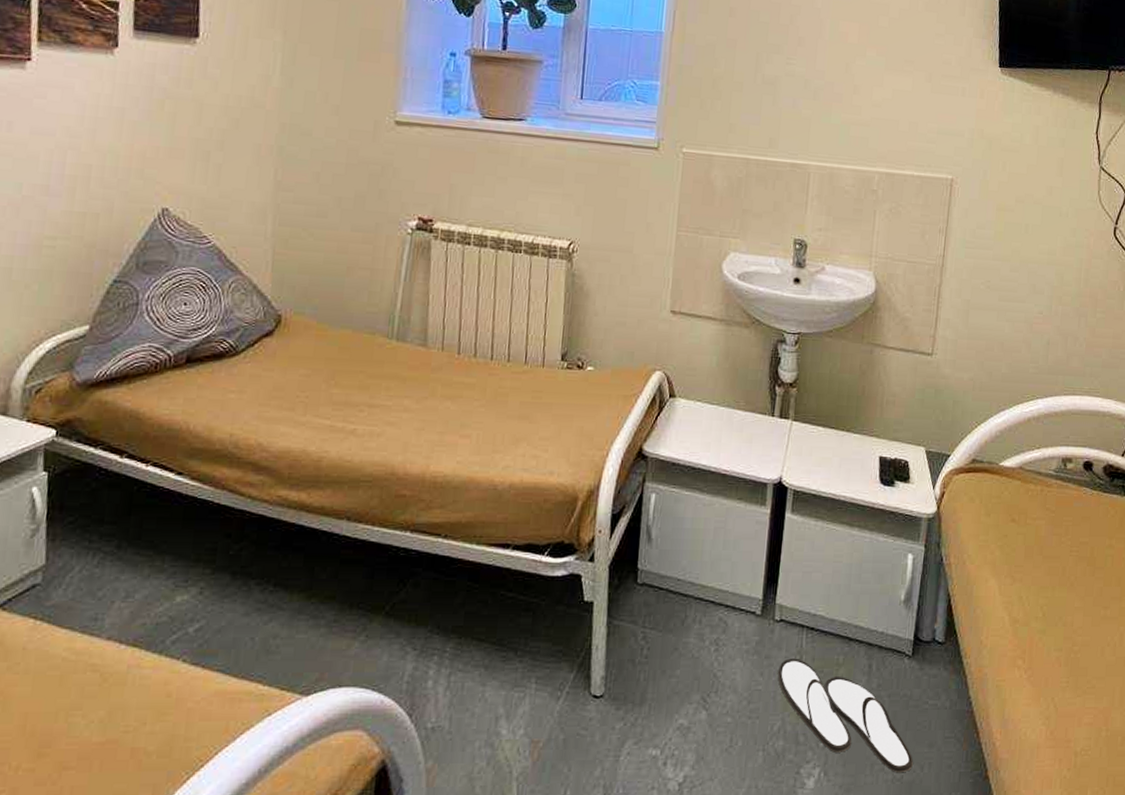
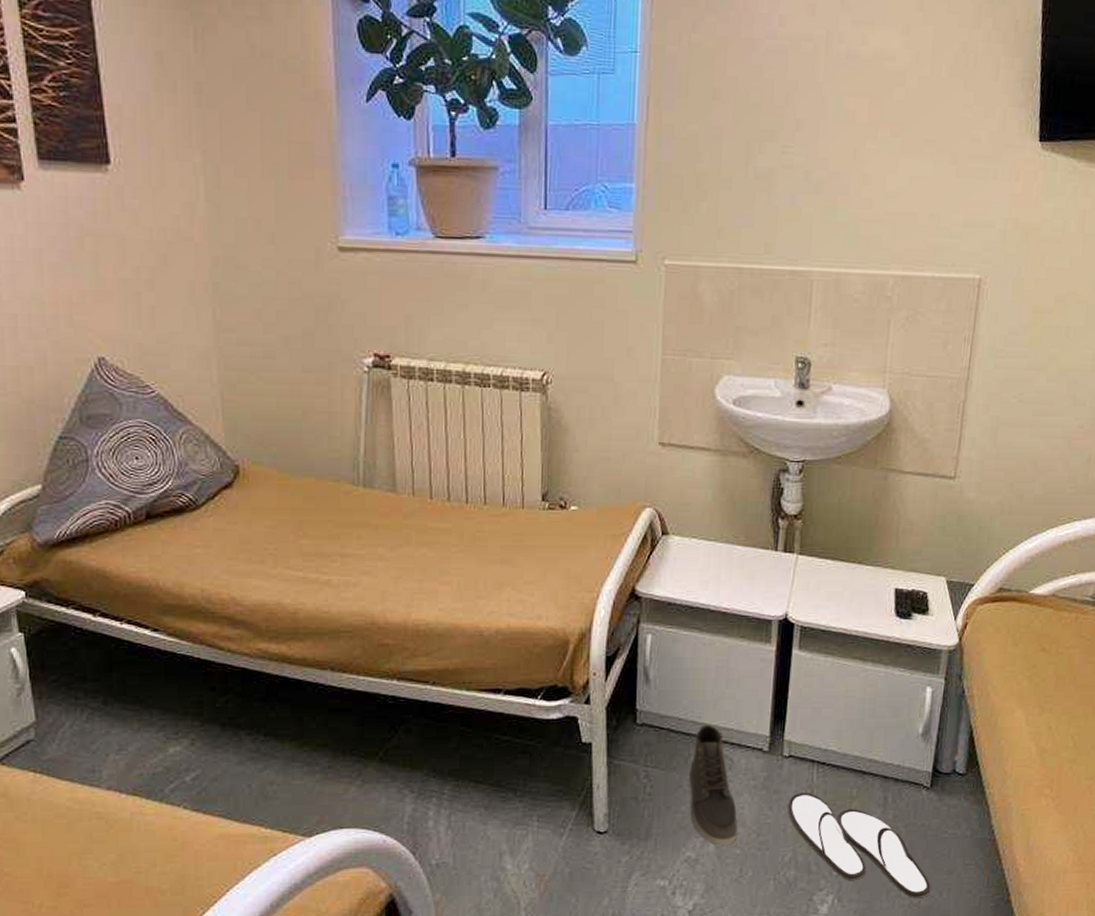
sneaker: none [685,587,730,712] -> present [689,725,738,845]

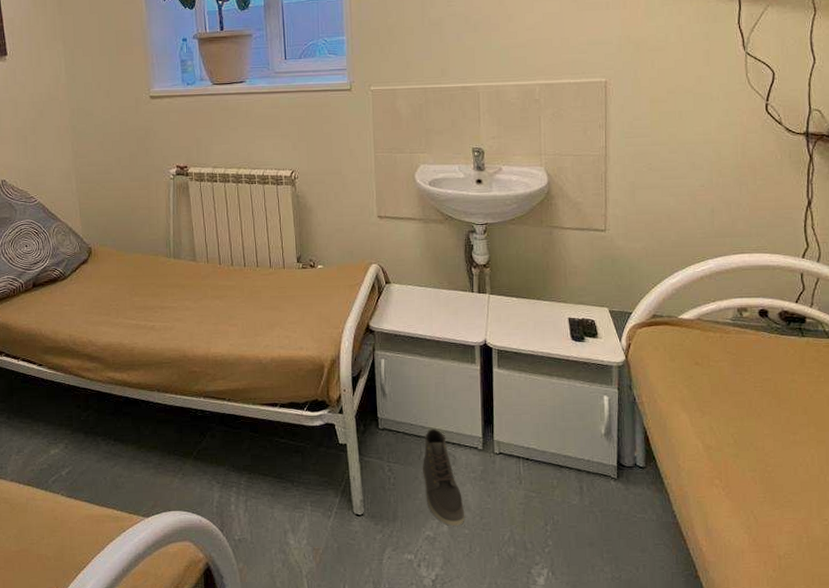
slippers: present [788,792,931,899] -> none [503,483,629,573]

